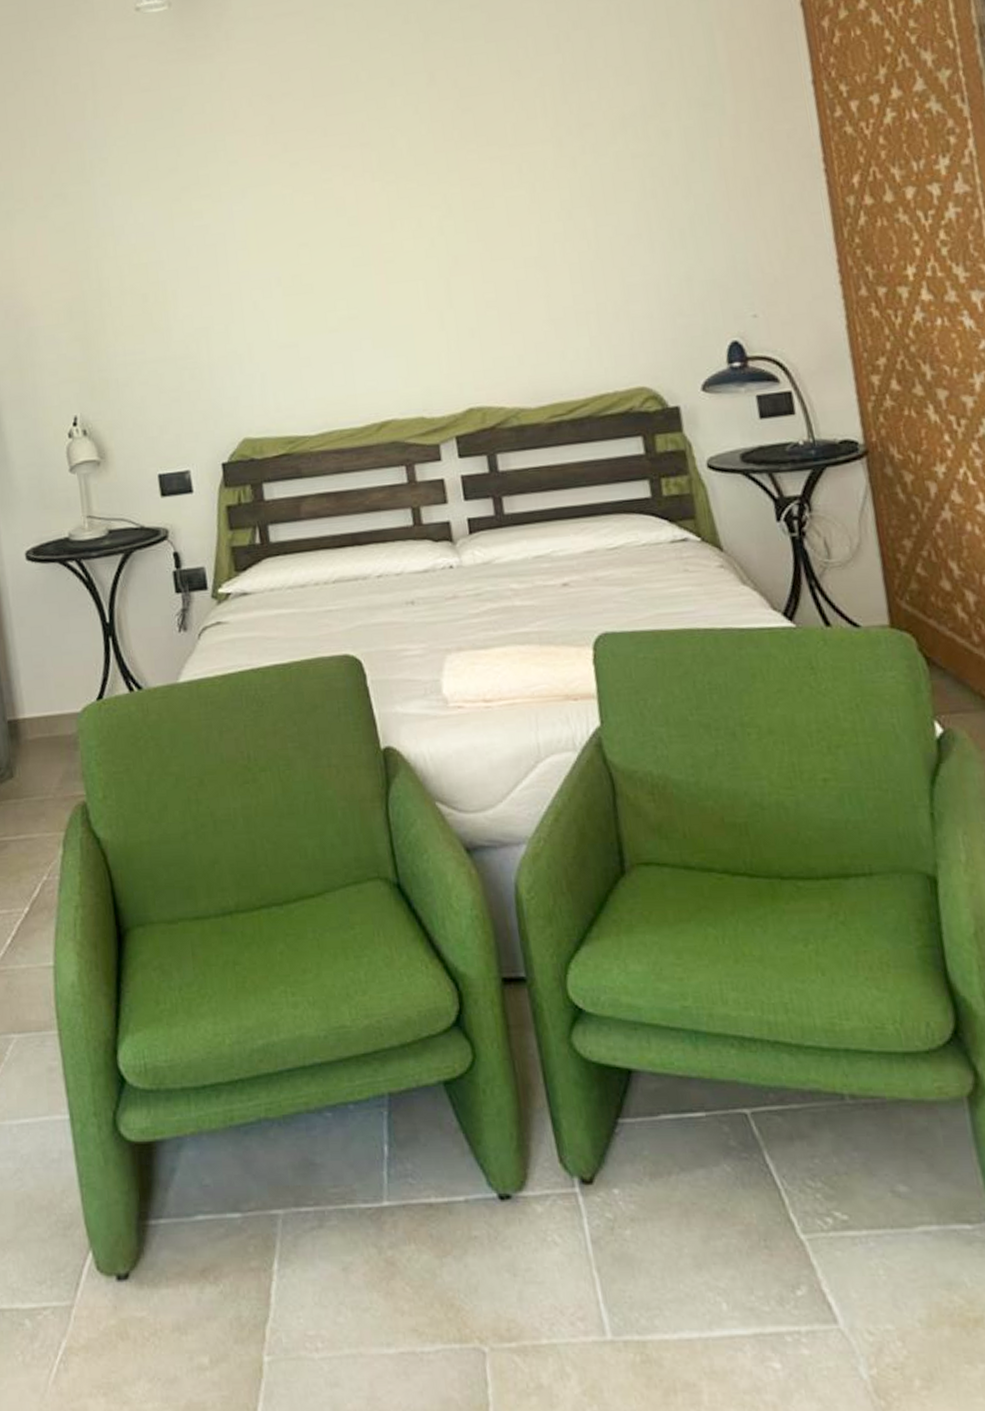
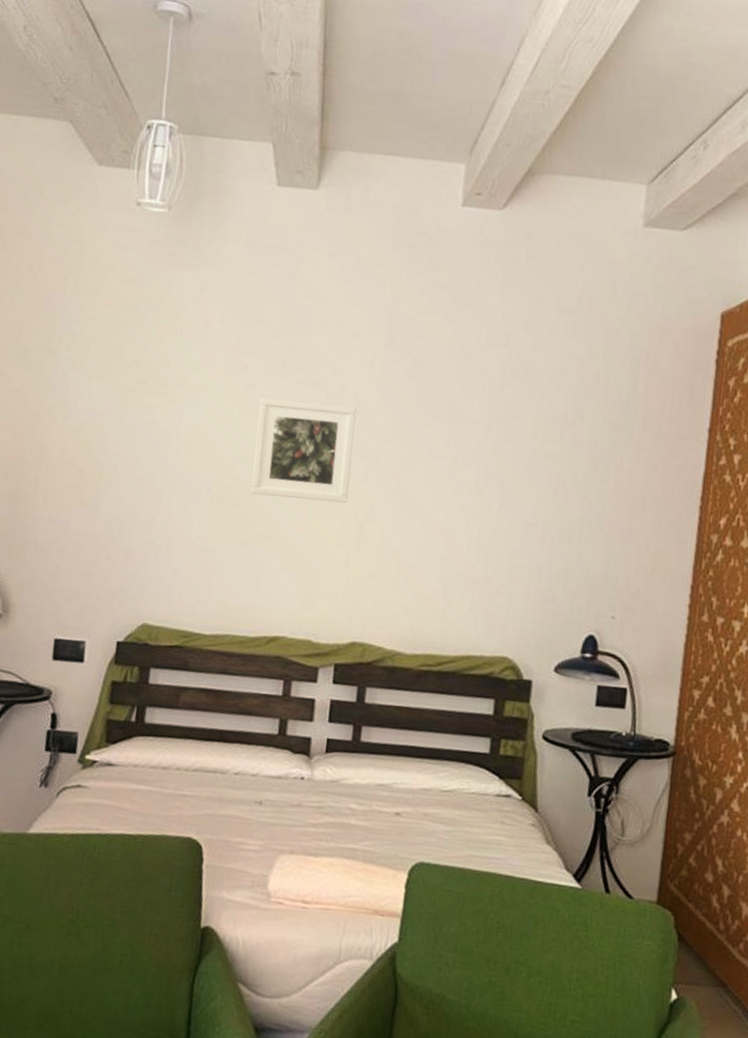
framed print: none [309,158,427,276] -> present [251,398,357,503]

